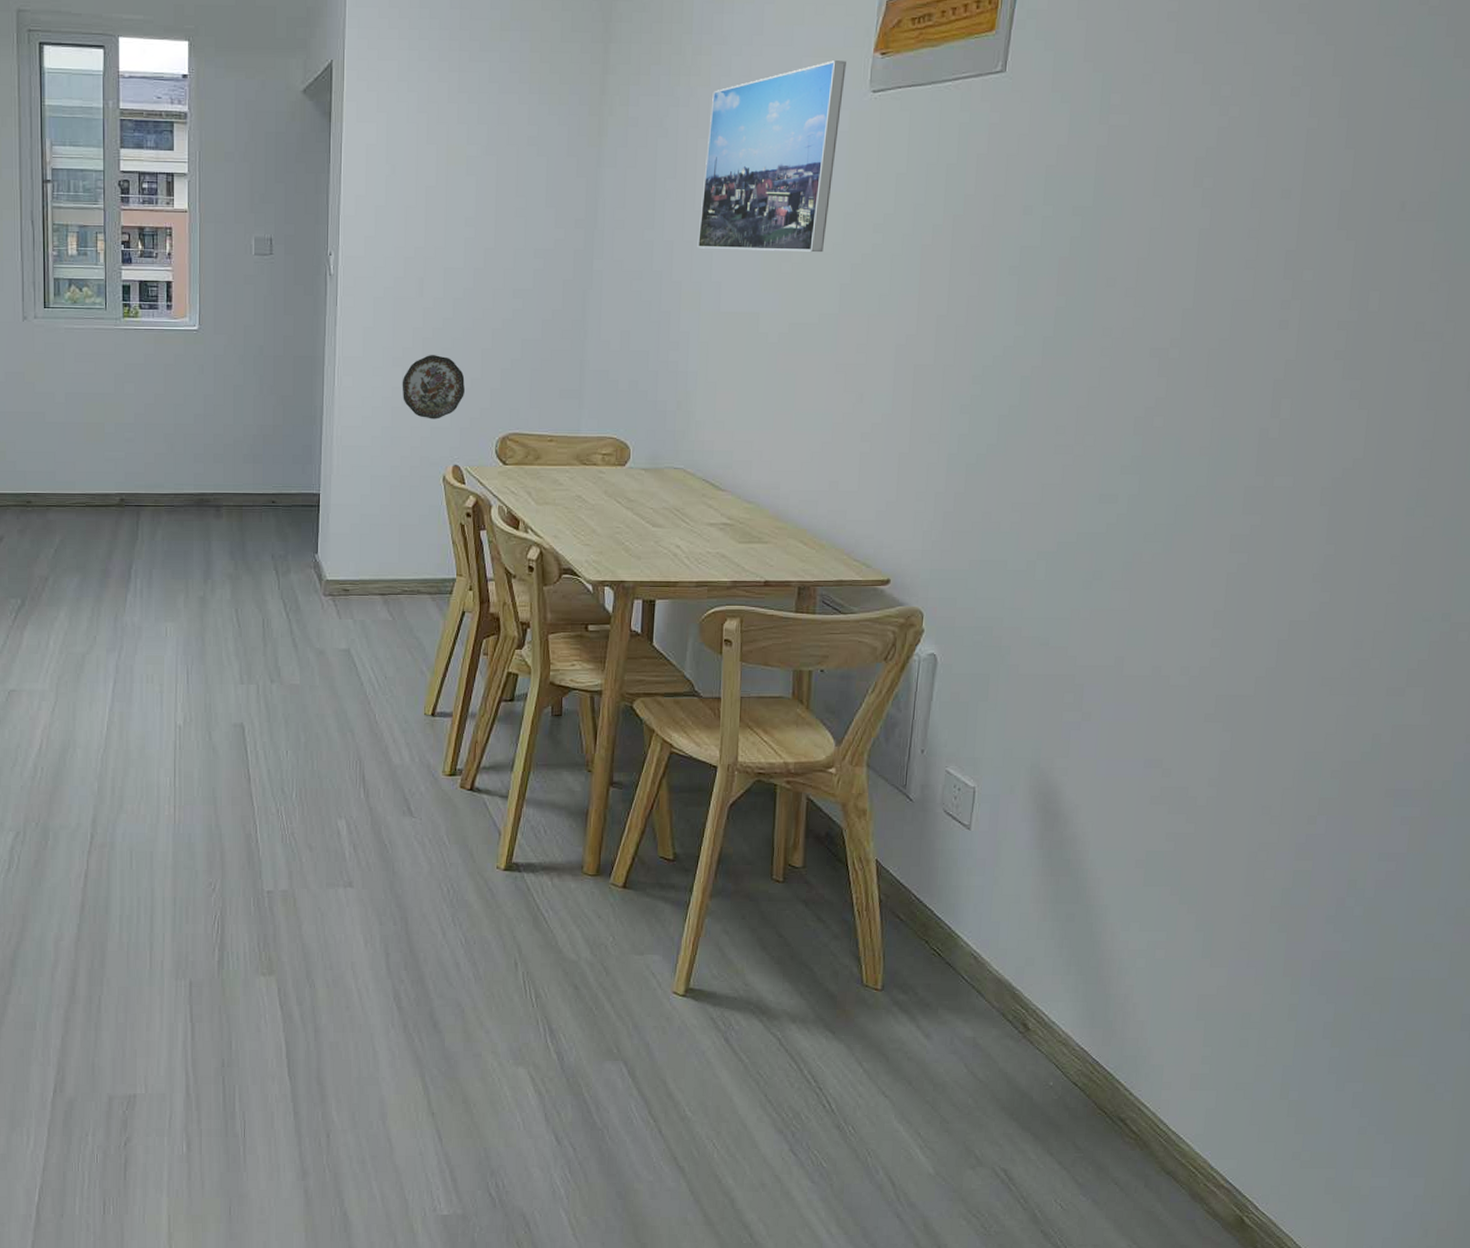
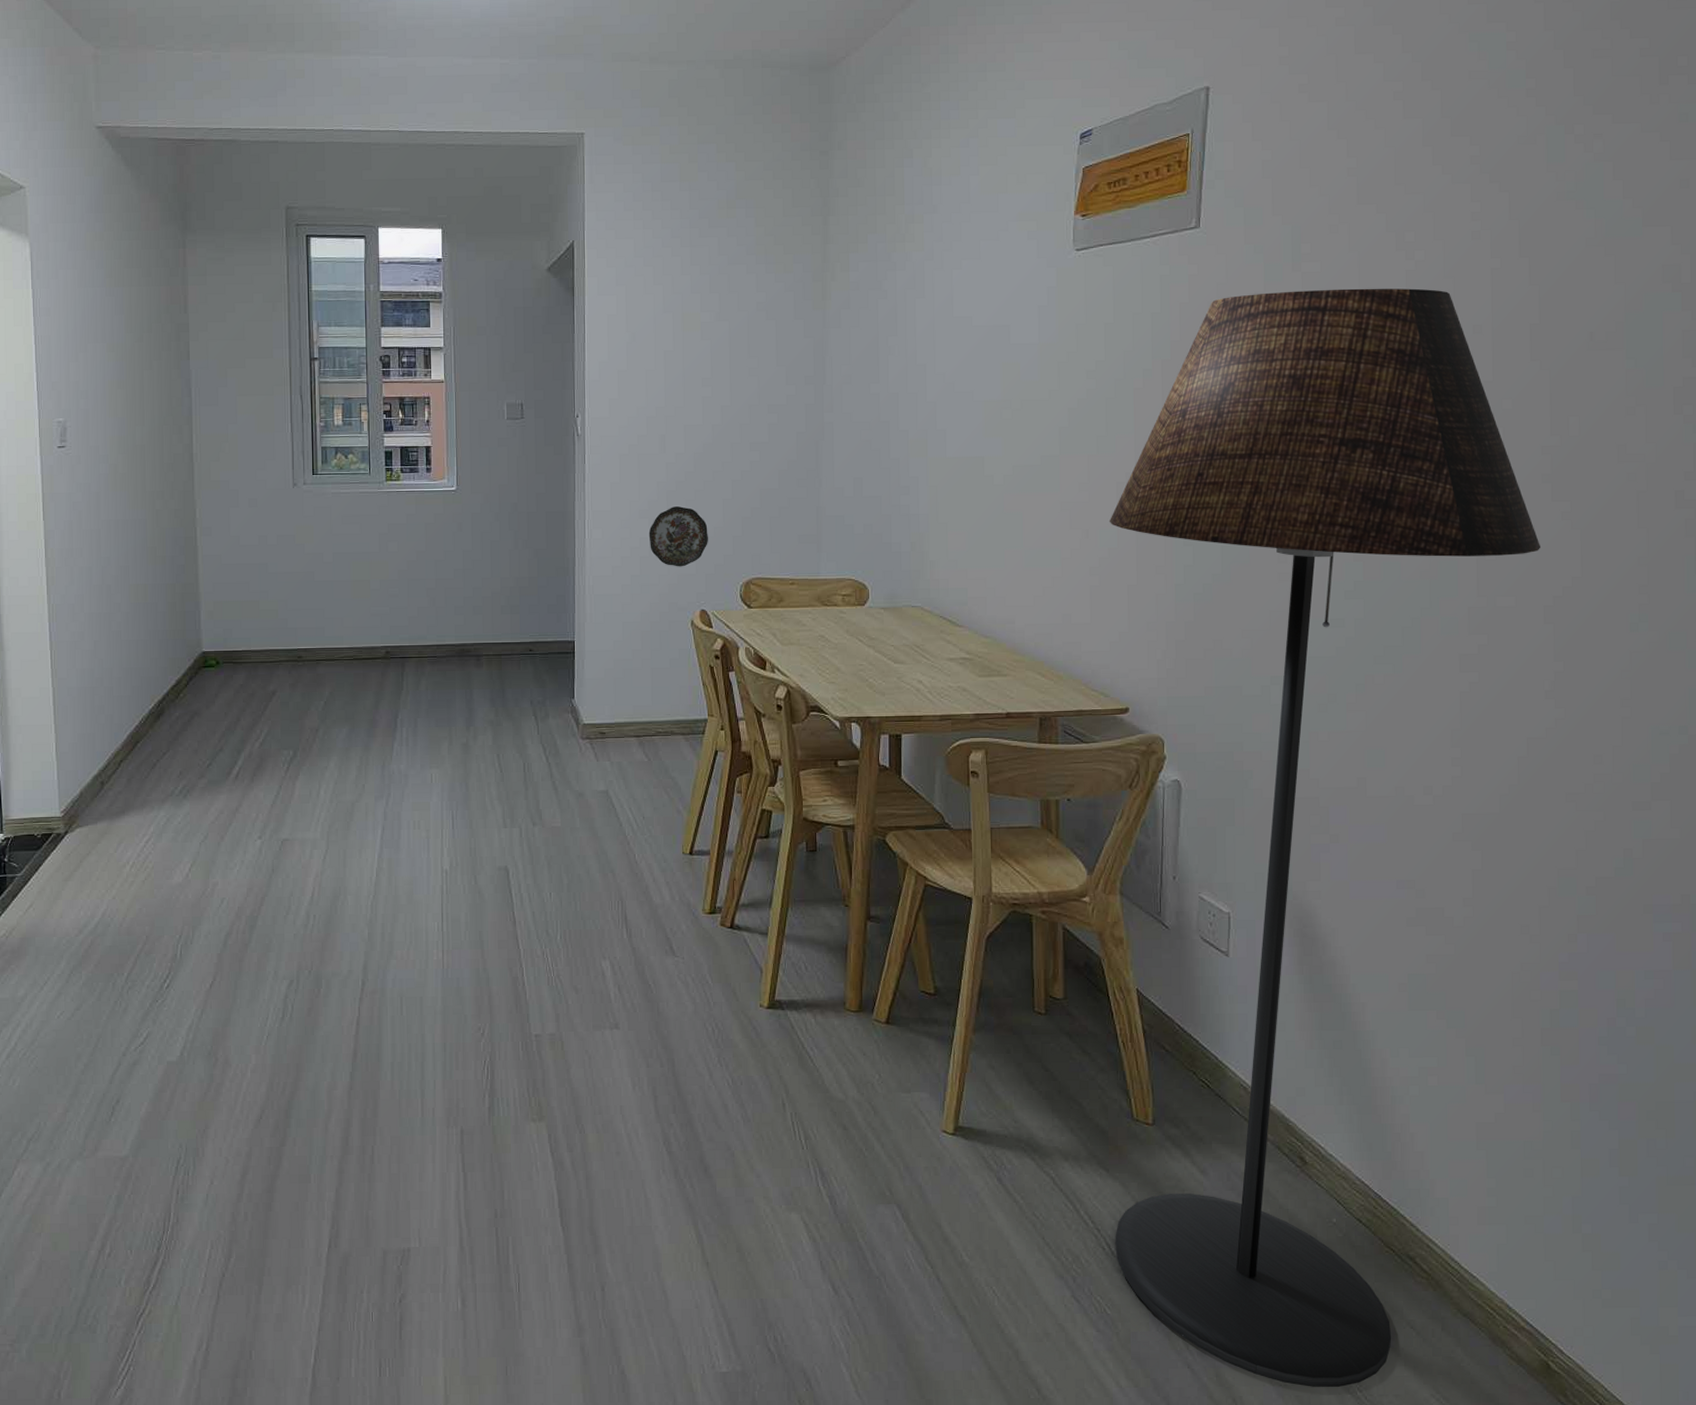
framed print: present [697,60,846,253] -> none [921,223,1050,399]
floor lamp: none [835,144,1326,1238] -> present [1109,288,1541,1388]

